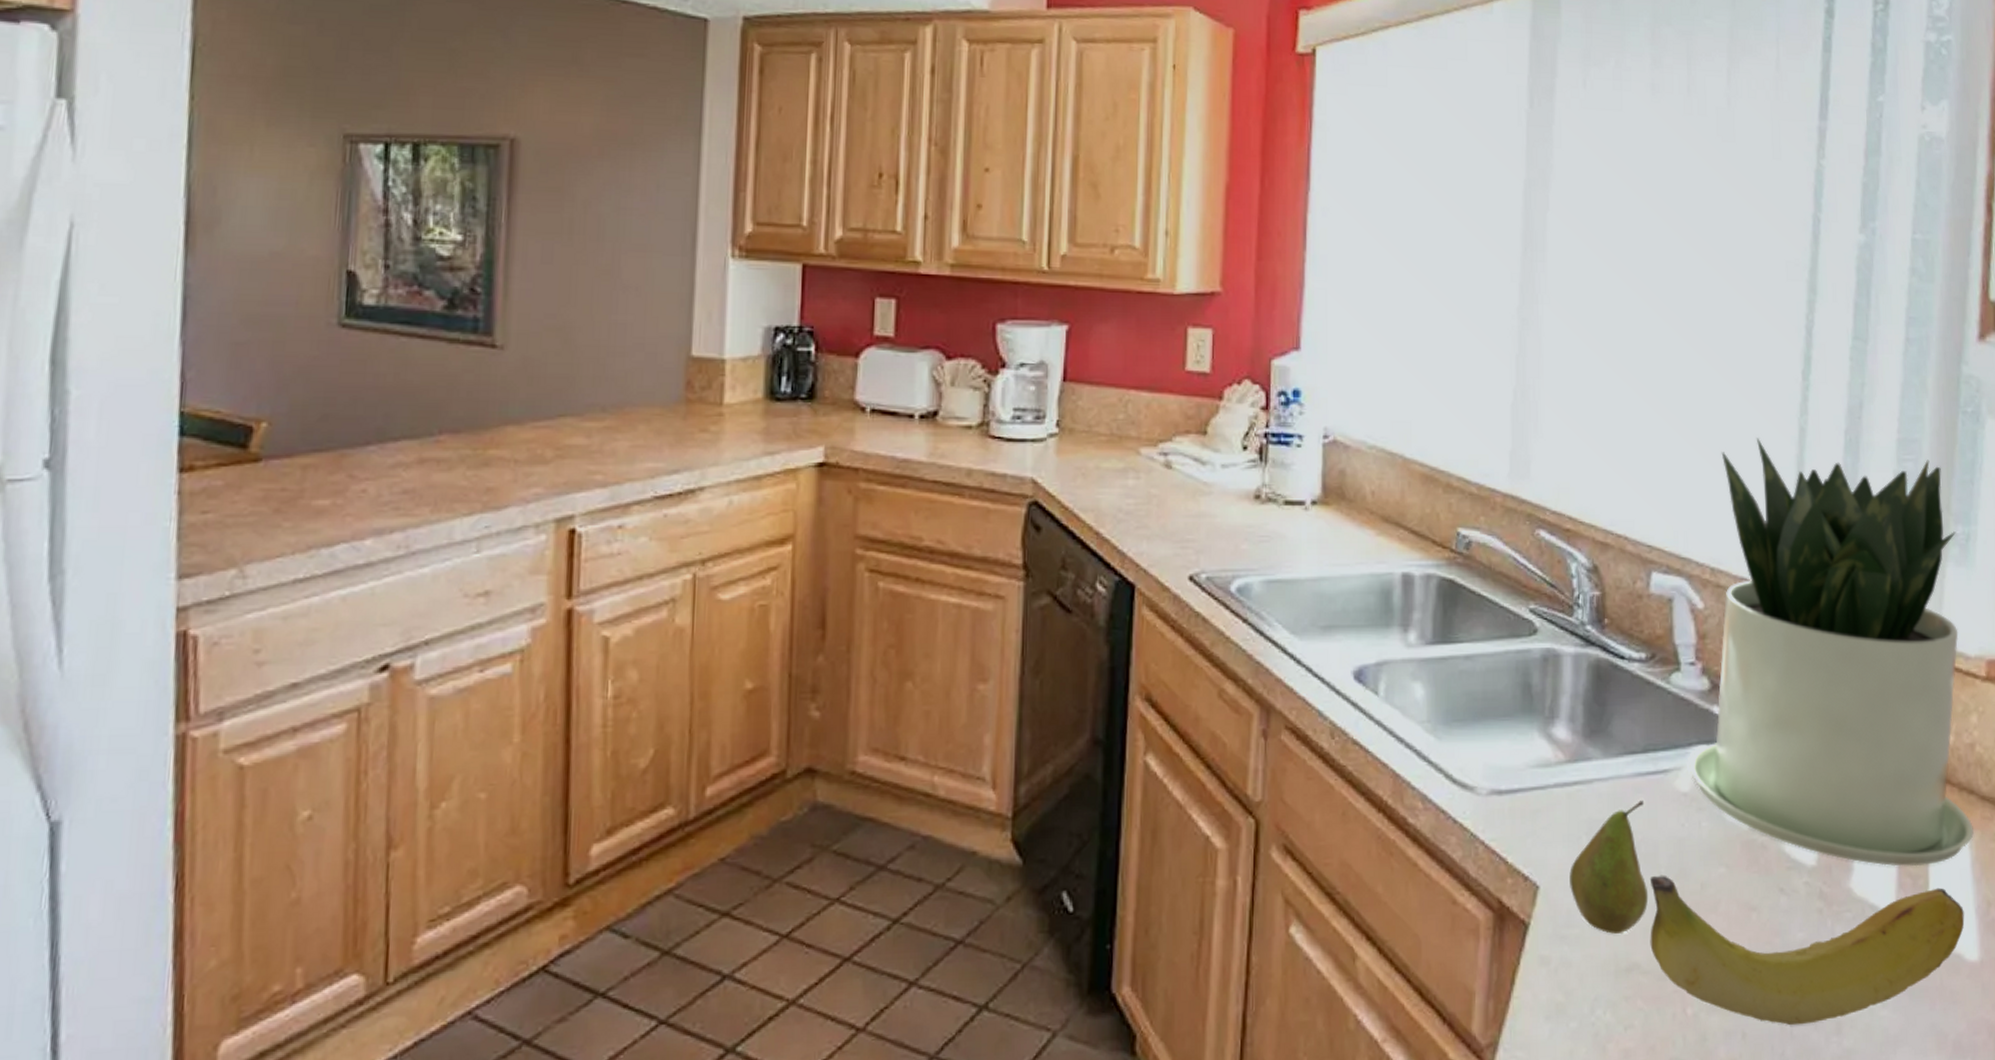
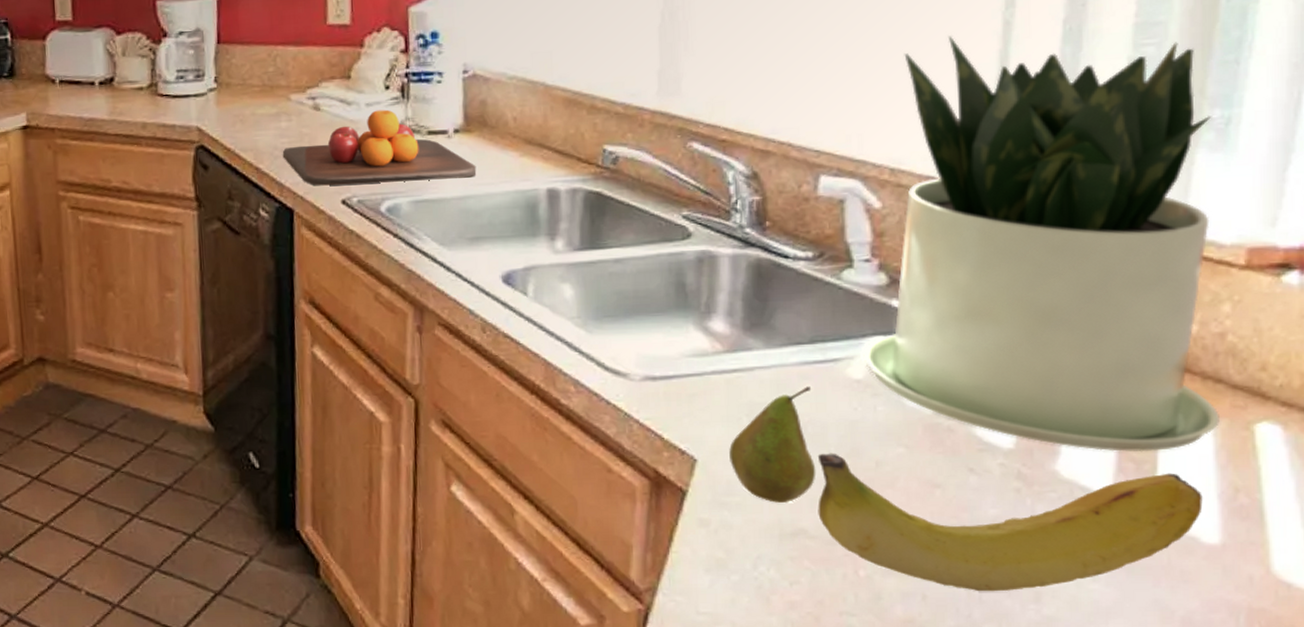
chopping board: none [1127,473,1332,558] -> present [282,109,477,186]

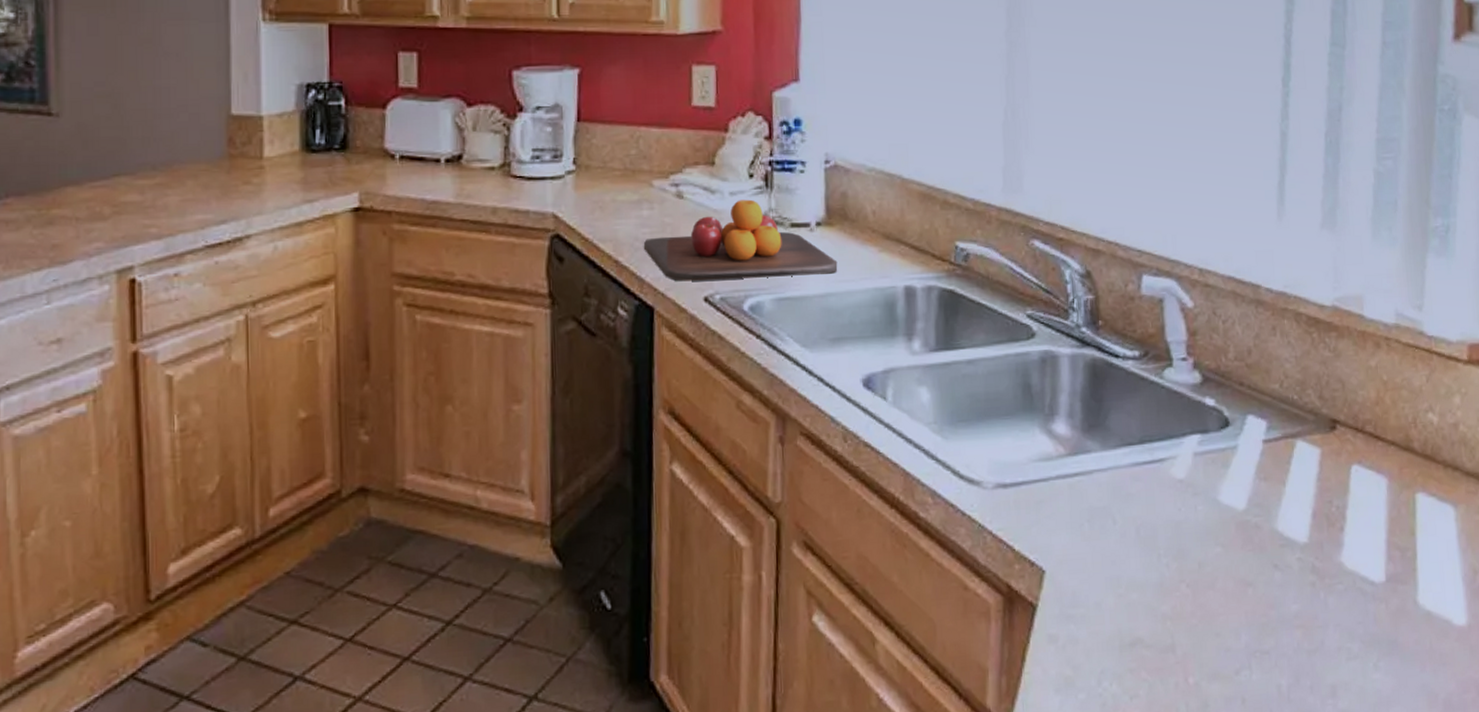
fruit: present [729,386,816,503] -> none [1073,488,1149,612]
fruit: present [817,453,1203,592] -> none [1149,556,1452,691]
planter: present [863,36,1220,452] -> none [1184,144,1459,541]

